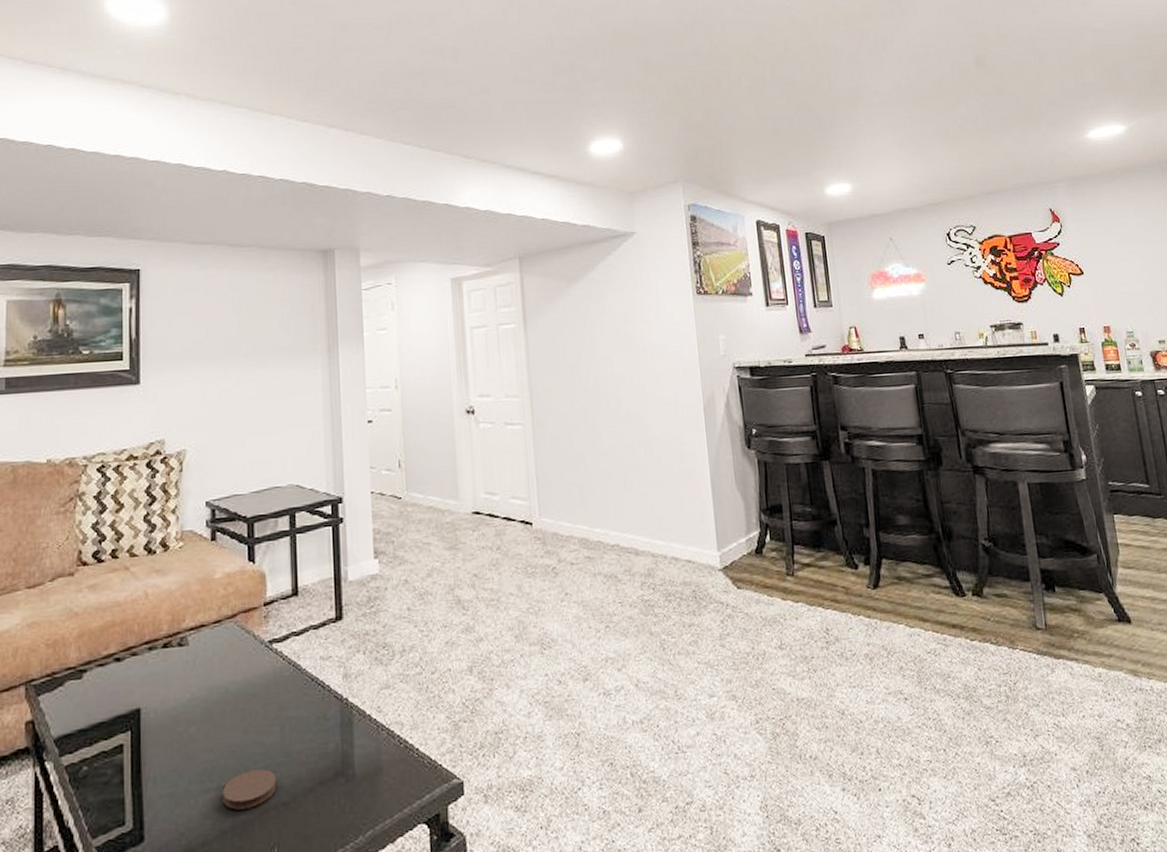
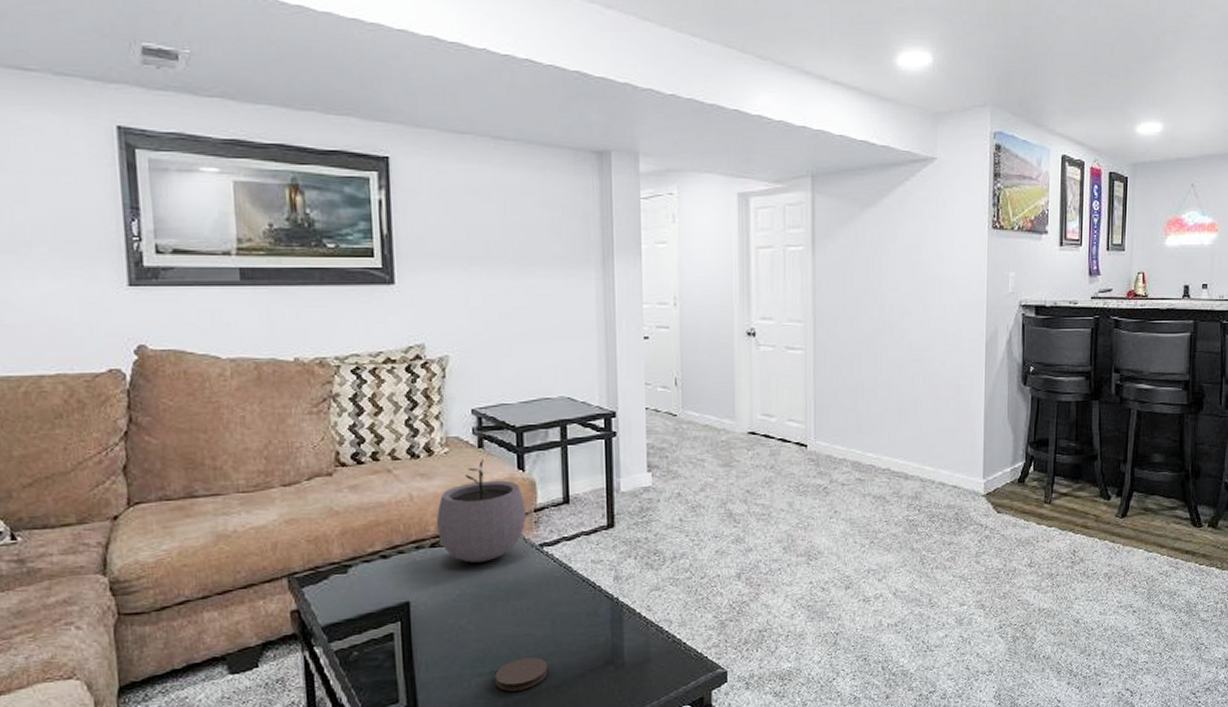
plant pot: none [169,552,256,664] -> present [436,459,526,563]

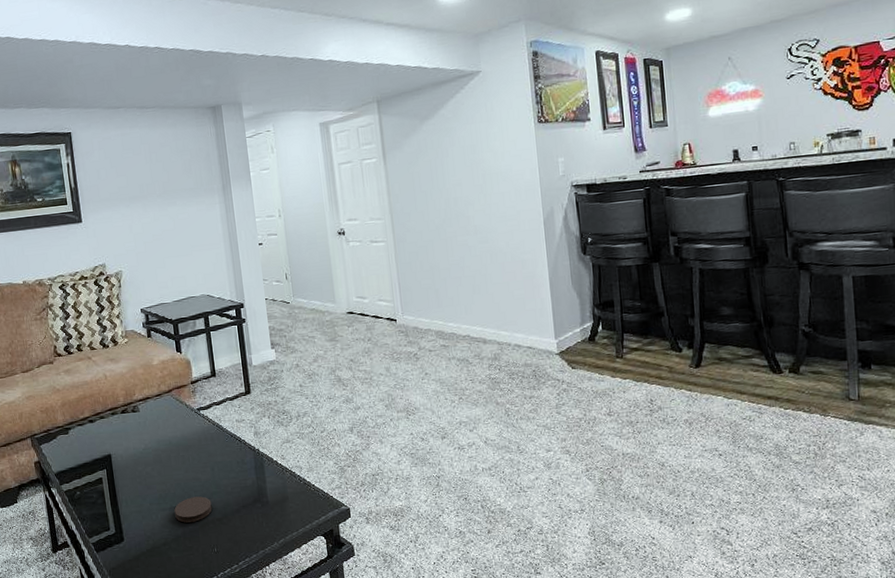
plant pot: present [436,459,526,563] -> none [124,346,186,424]

